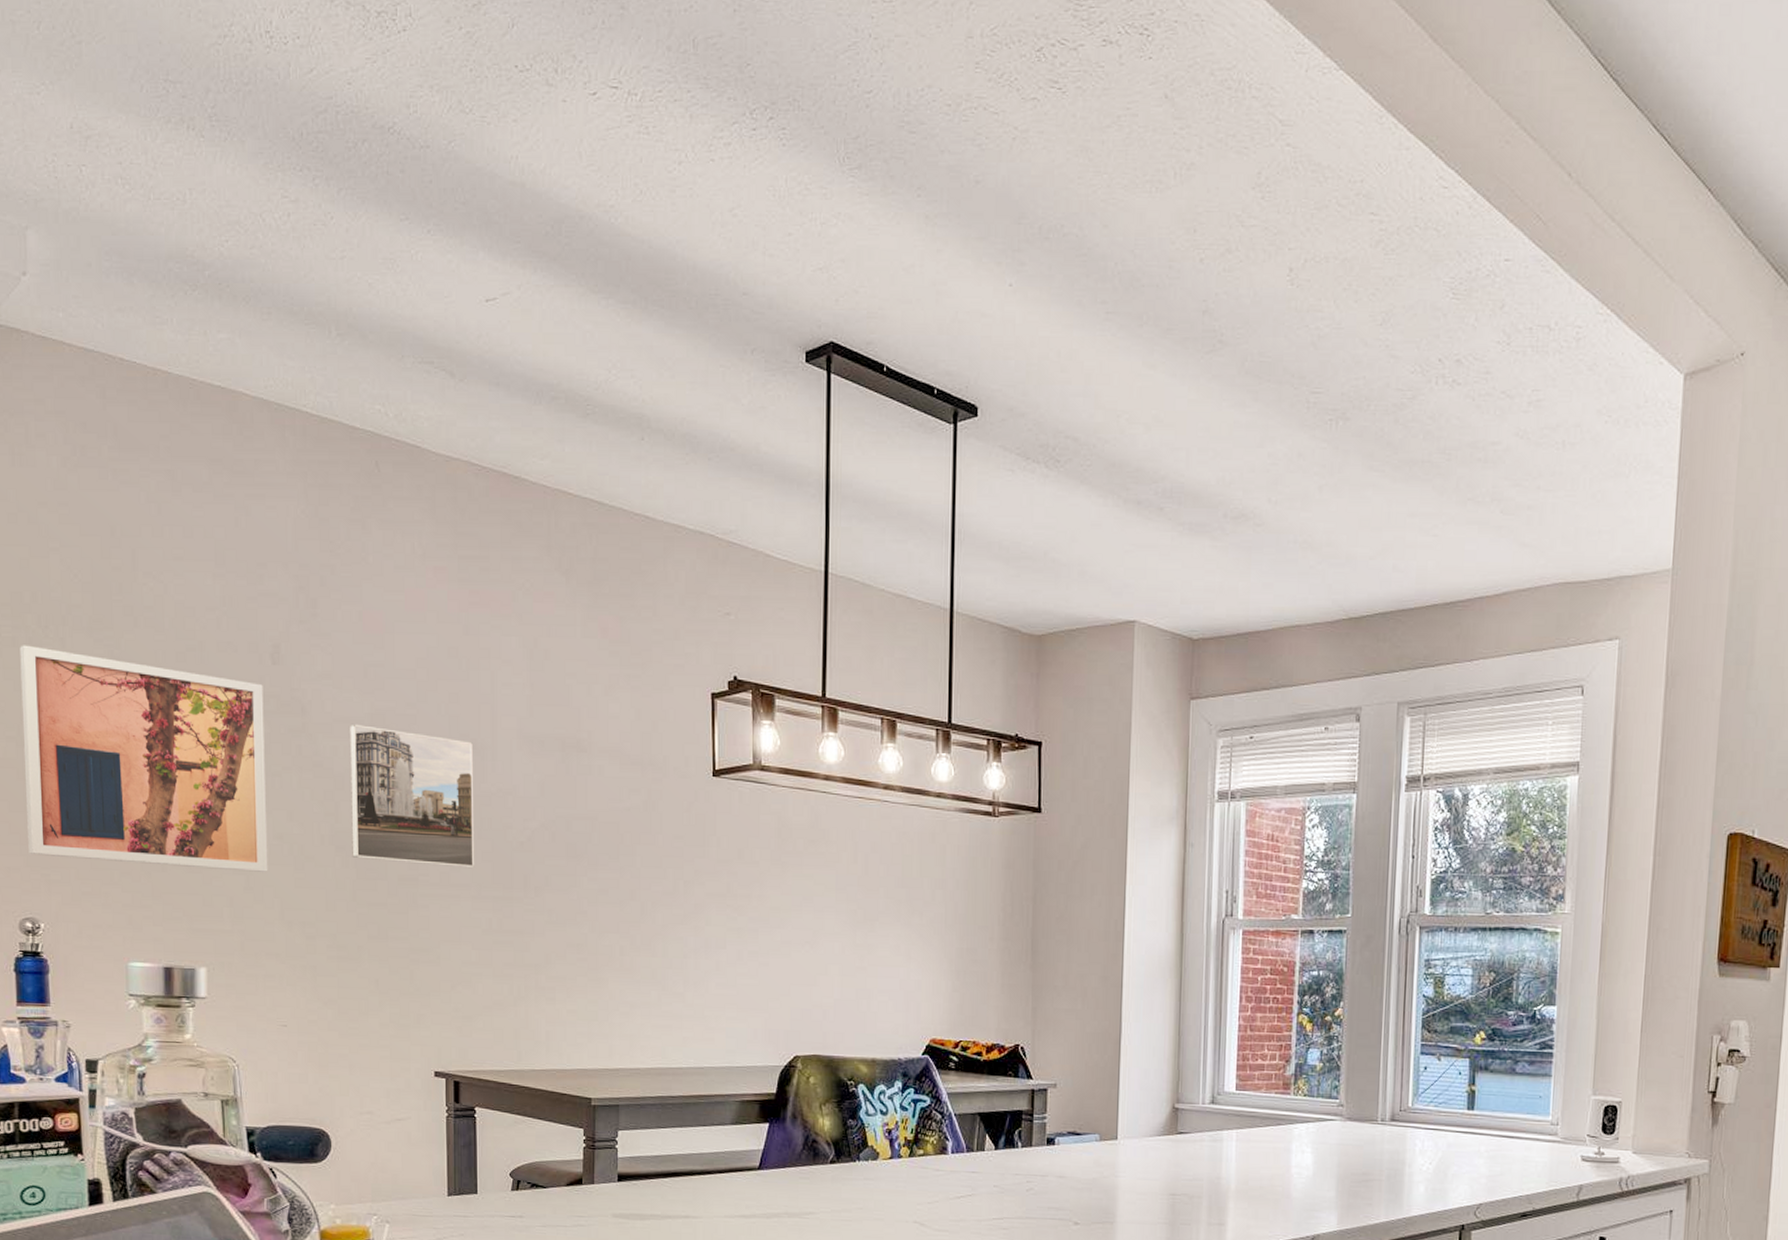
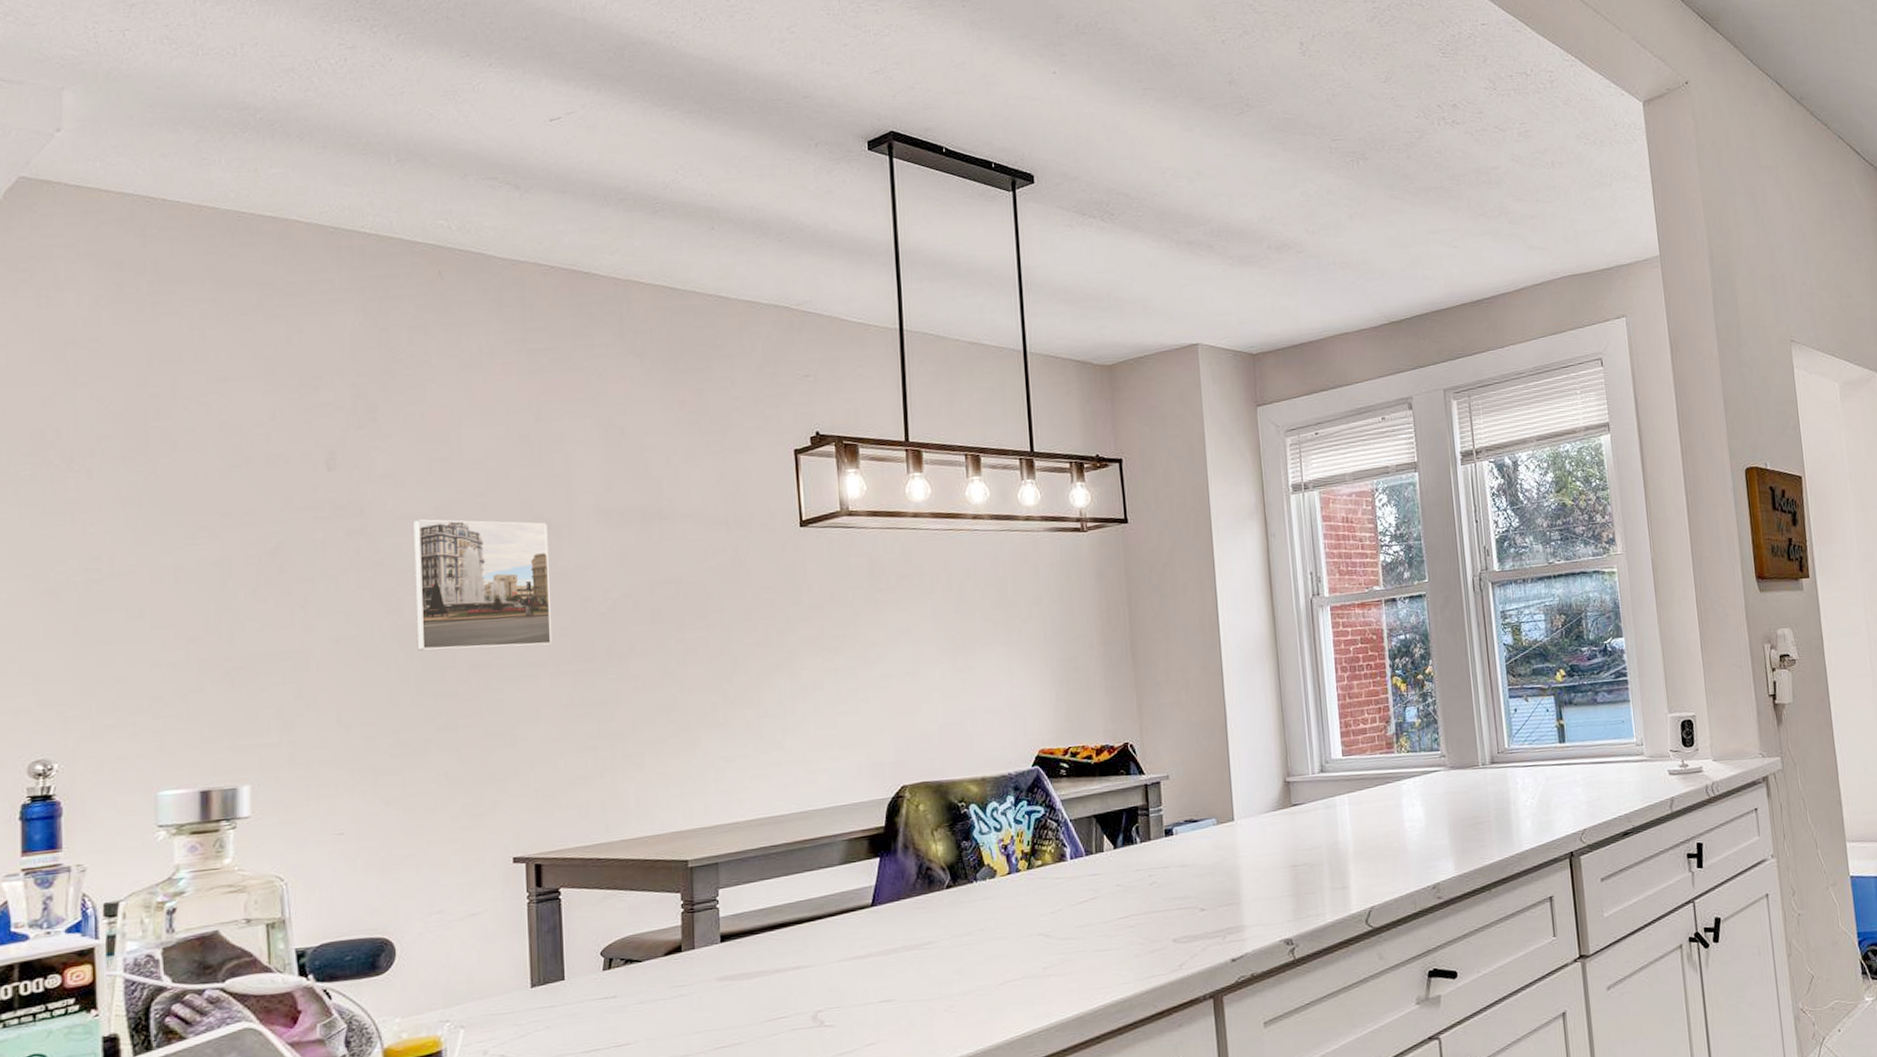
wall art: present [20,645,268,872] -> none [39,480,323,693]

